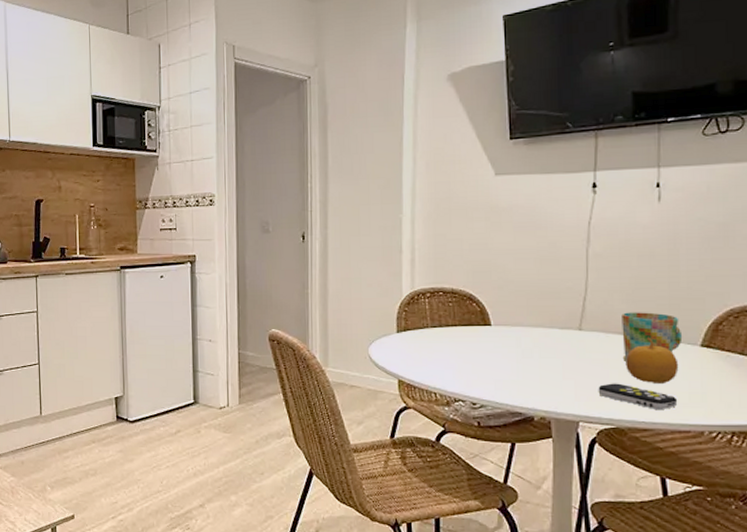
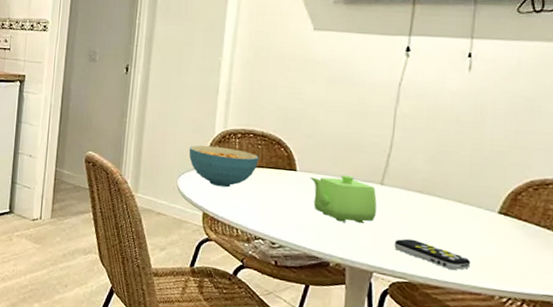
cereal bowl: none [377,309,451,351] -> present [189,145,259,188]
teapot: none [506,324,577,373] -> present [310,175,377,223]
mug: present [622,312,683,361] -> none [421,172,482,220]
fruit: present [625,337,679,383] -> none [423,198,475,245]

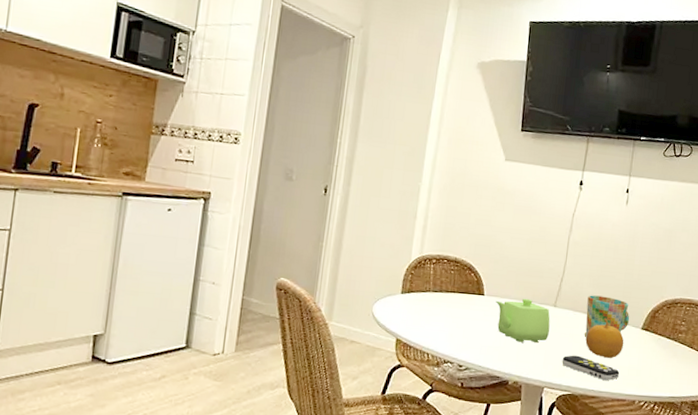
cereal bowl: present [189,145,259,188] -> none [385,271,451,313]
mug: none [421,172,482,220] -> present [584,295,630,337]
fruit: none [423,198,475,245] -> present [585,317,624,358]

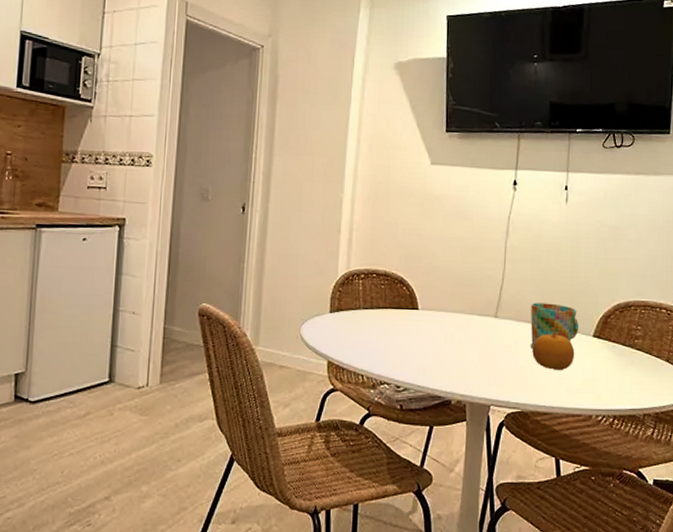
teapot: present [495,298,550,343] -> none [431,310,492,358]
remote control: present [562,355,620,380] -> none [508,369,573,394]

